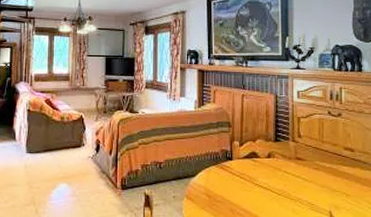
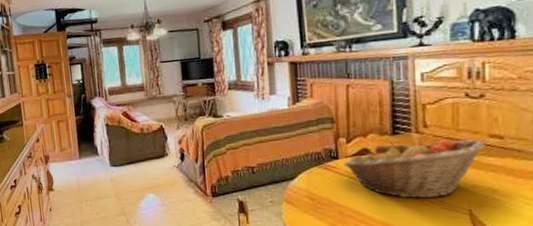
fruit basket: none [237,148,341,200] -> present [344,139,485,199]

